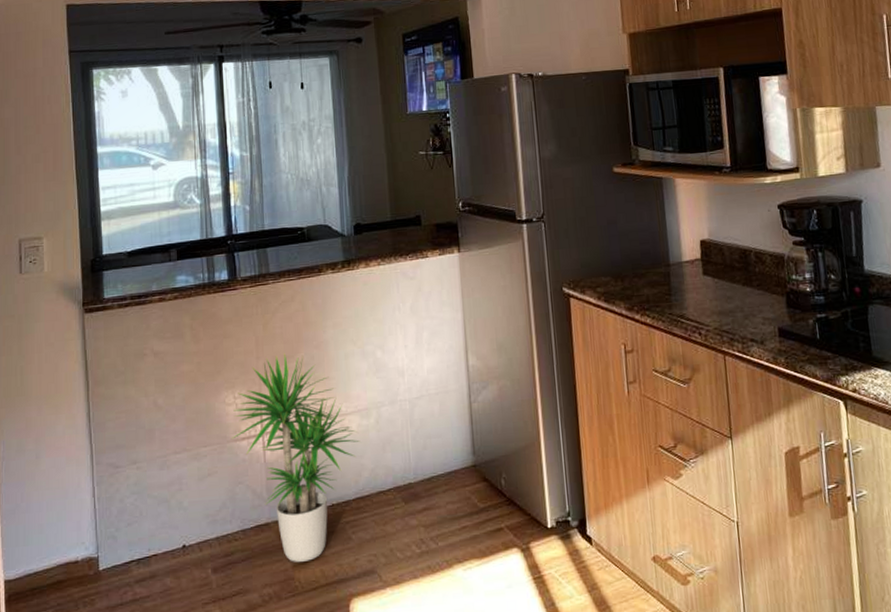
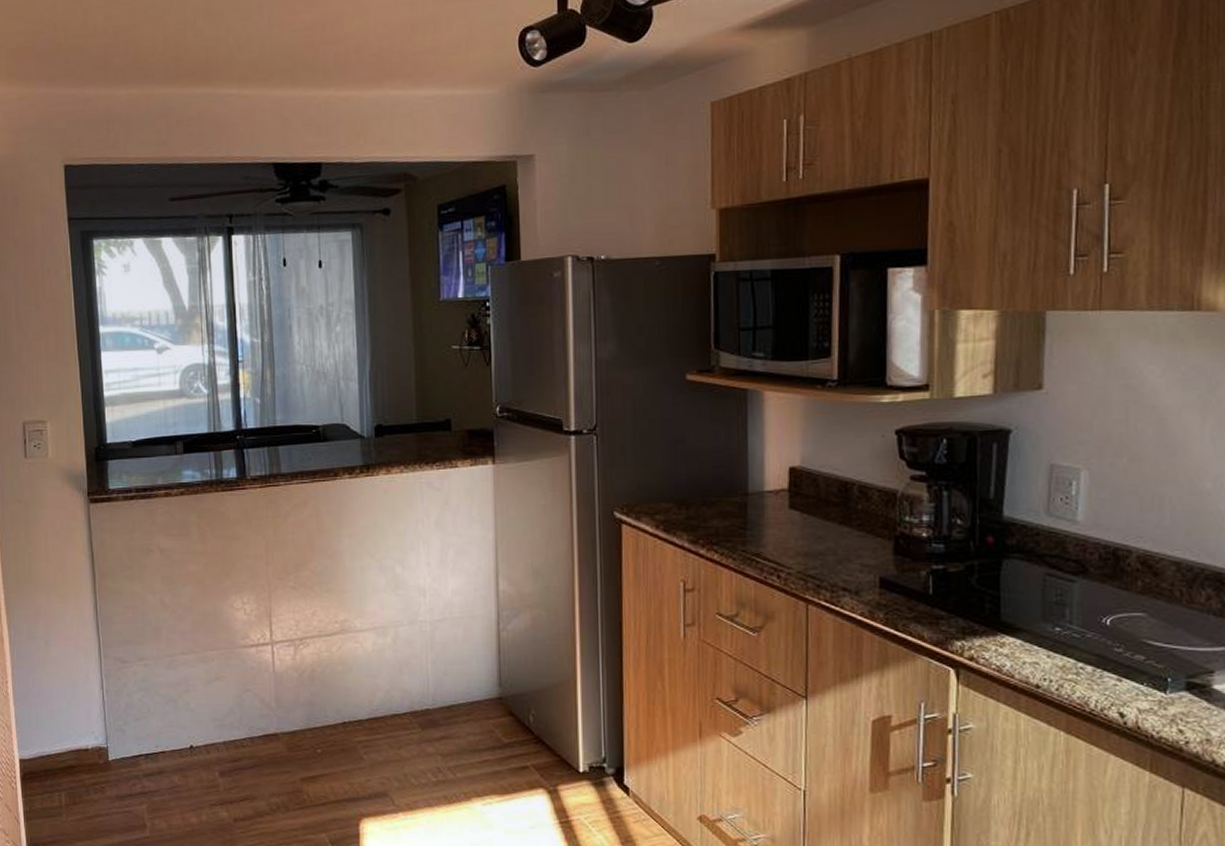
potted plant: present [231,353,361,562] -> none [239,561,376,776]

